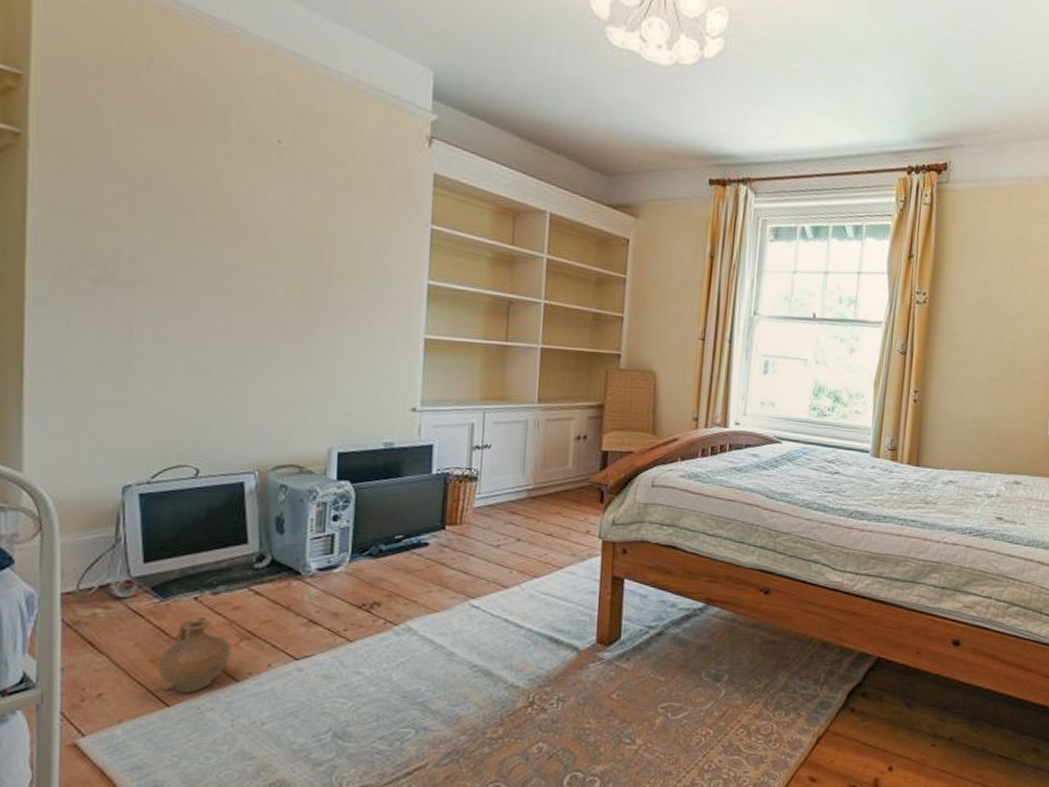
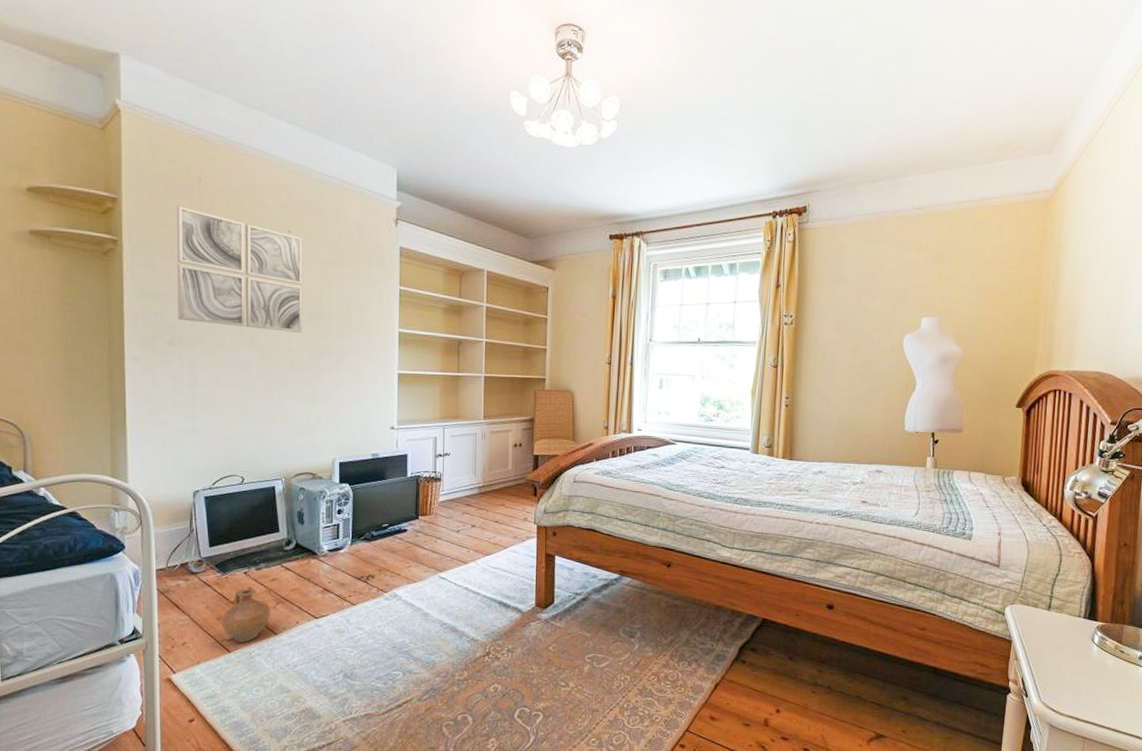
wall art: none [109,93,299,279] -> present [176,206,303,334]

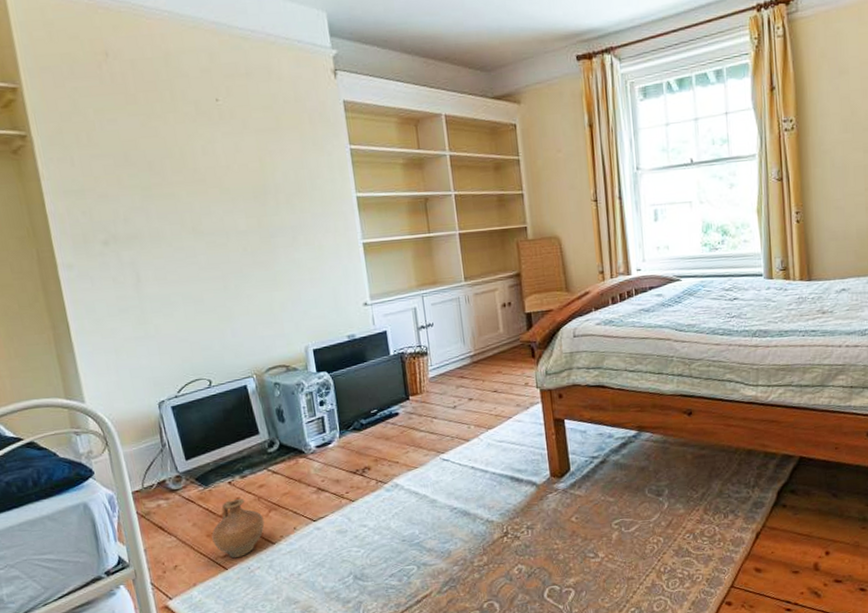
wall art: present [176,206,303,334] -> none [85,87,250,217]

